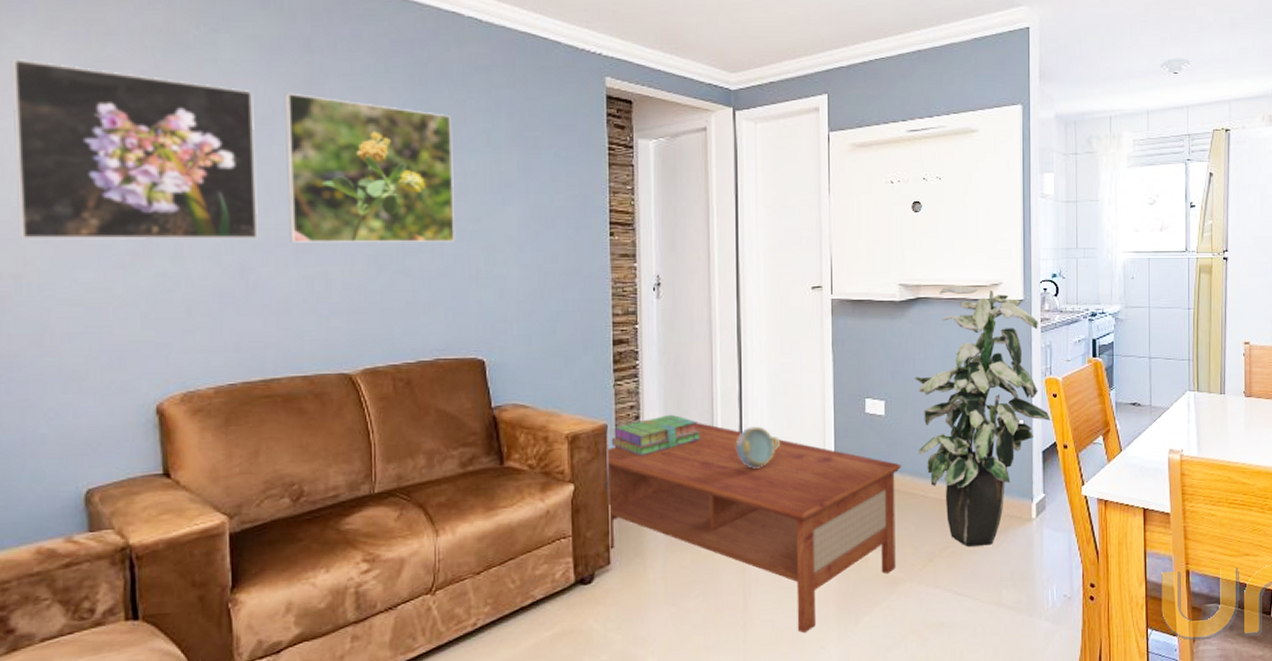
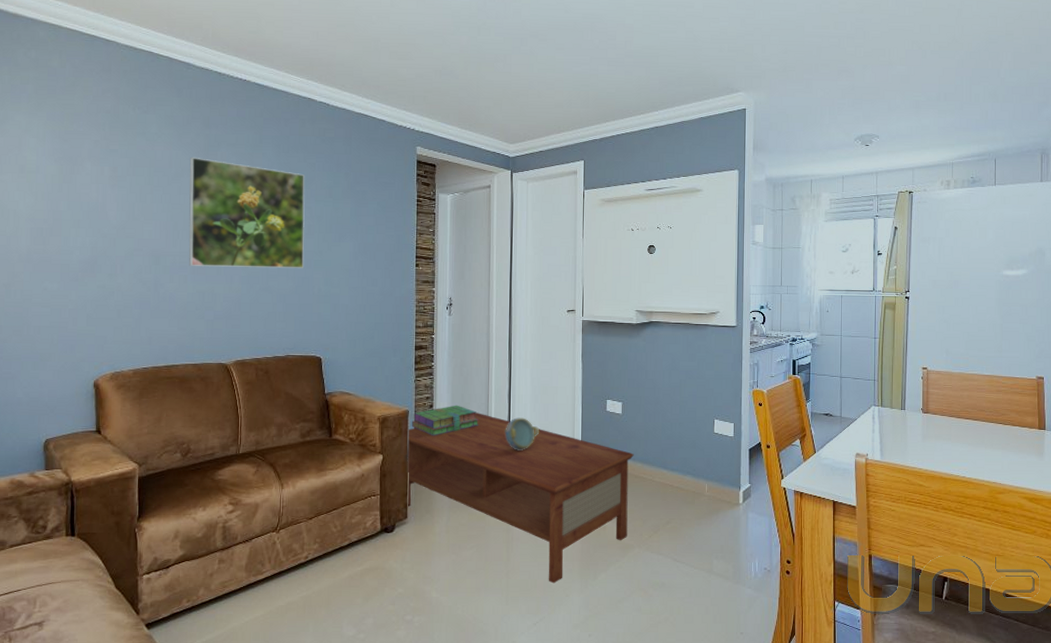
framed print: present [11,59,259,241] -> none [10,132,169,262]
indoor plant: present [914,286,1050,547] -> none [646,313,756,523]

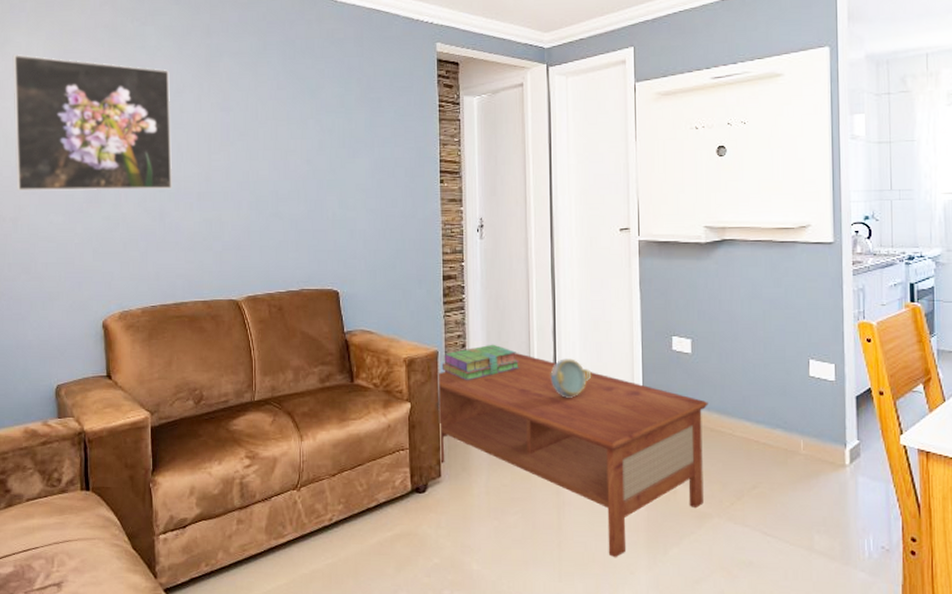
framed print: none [10,132,169,262] -> present [13,55,173,191]
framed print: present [189,157,305,269] -> none [191,70,316,192]

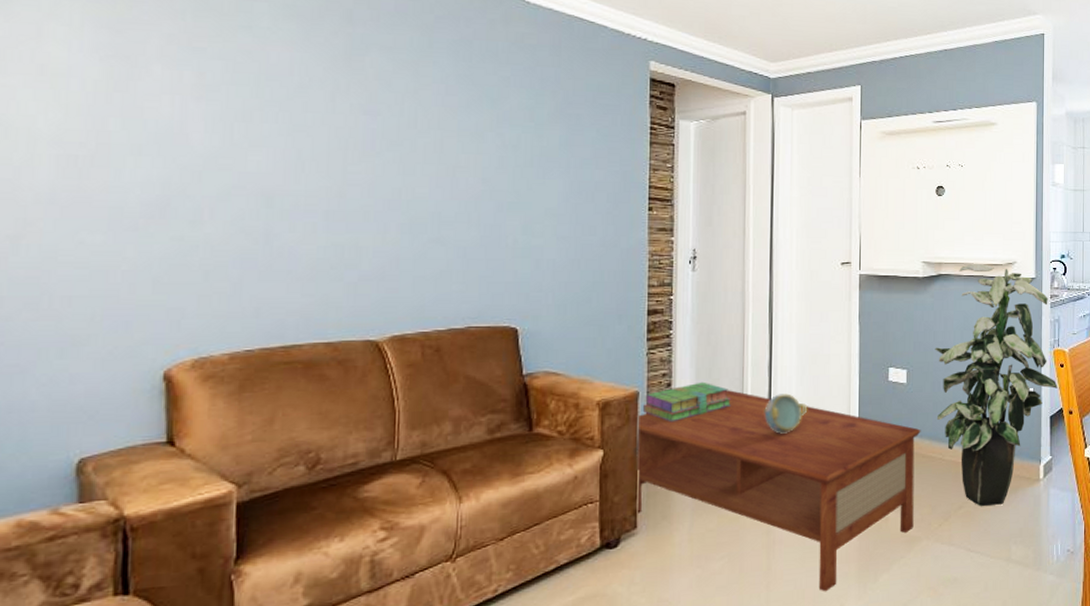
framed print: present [13,55,173,191] -> none [21,16,290,204]
indoor plant: none [720,228,864,489] -> present [935,264,1058,506]

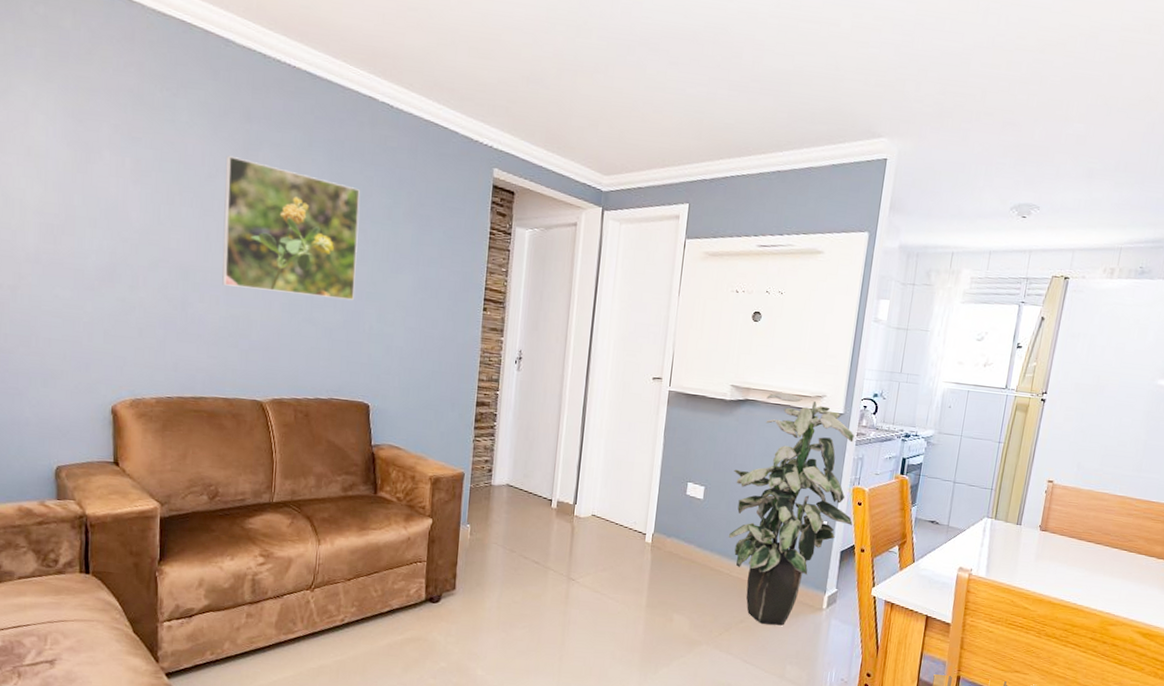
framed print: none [320,62,495,214] -> present [222,155,360,301]
coffee table: present [635,390,921,592] -> none [455,482,712,673]
stack of books: present [642,381,731,423] -> none [466,471,542,504]
decorative bowl: present [764,393,808,434] -> none [570,492,610,529]

